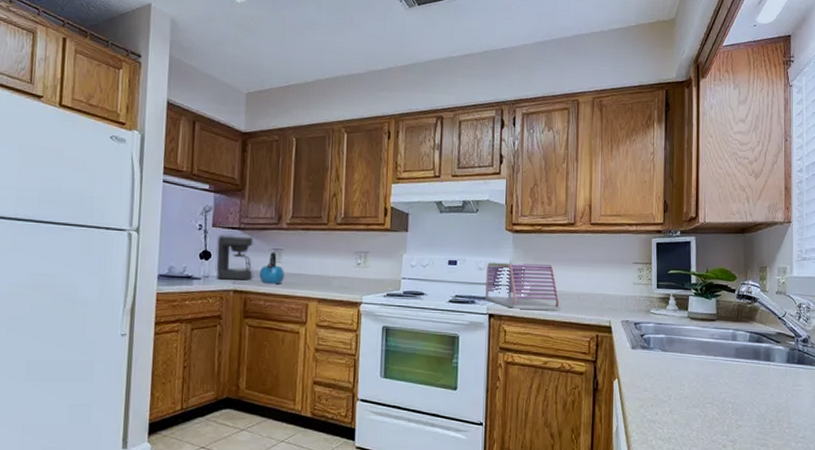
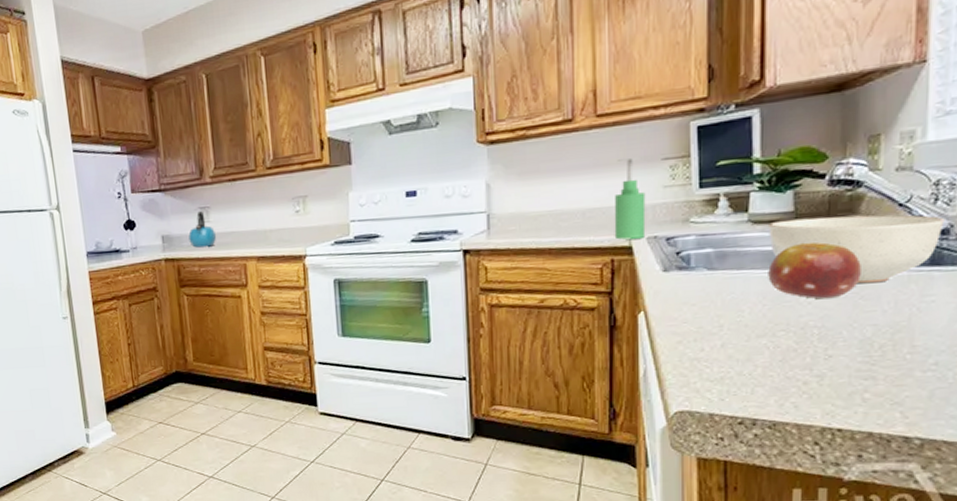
coffee maker: present [217,235,253,281] -> none [139,198,181,251]
dish rack: present [484,262,561,310] -> none [455,178,560,240]
soap dispenser: none [599,259,622,321] -> present [614,158,646,240]
bowl: none [700,319,805,373] -> present [767,214,945,284]
fruit: none [700,338,757,382] -> present [768,242,861,300]

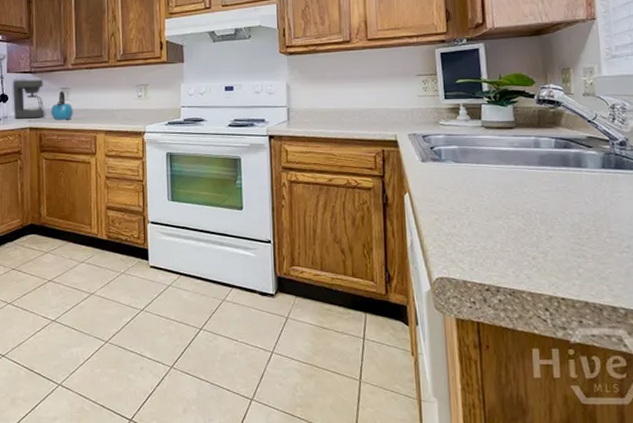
coffee maker: none [139,198,181,251] -> present [13,79,44,120]
soap dispenser: present [614,158,646,240] -> none [383,73,407,135]
bowl: present [767,214,945,284] -> none [496,126,622,180]
fruit: present [768,242,861,300] -> none [499,146,567,191]

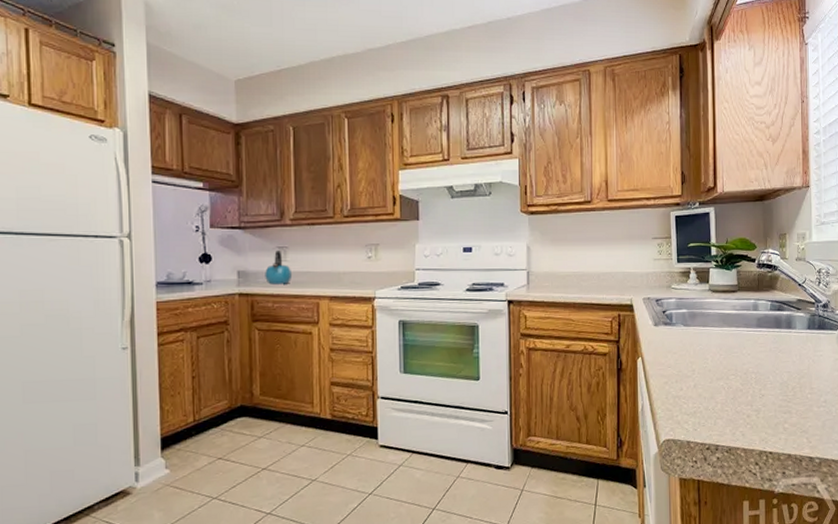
coffee maker: present [13,79,44,120] -> none [217,236,257,284]

